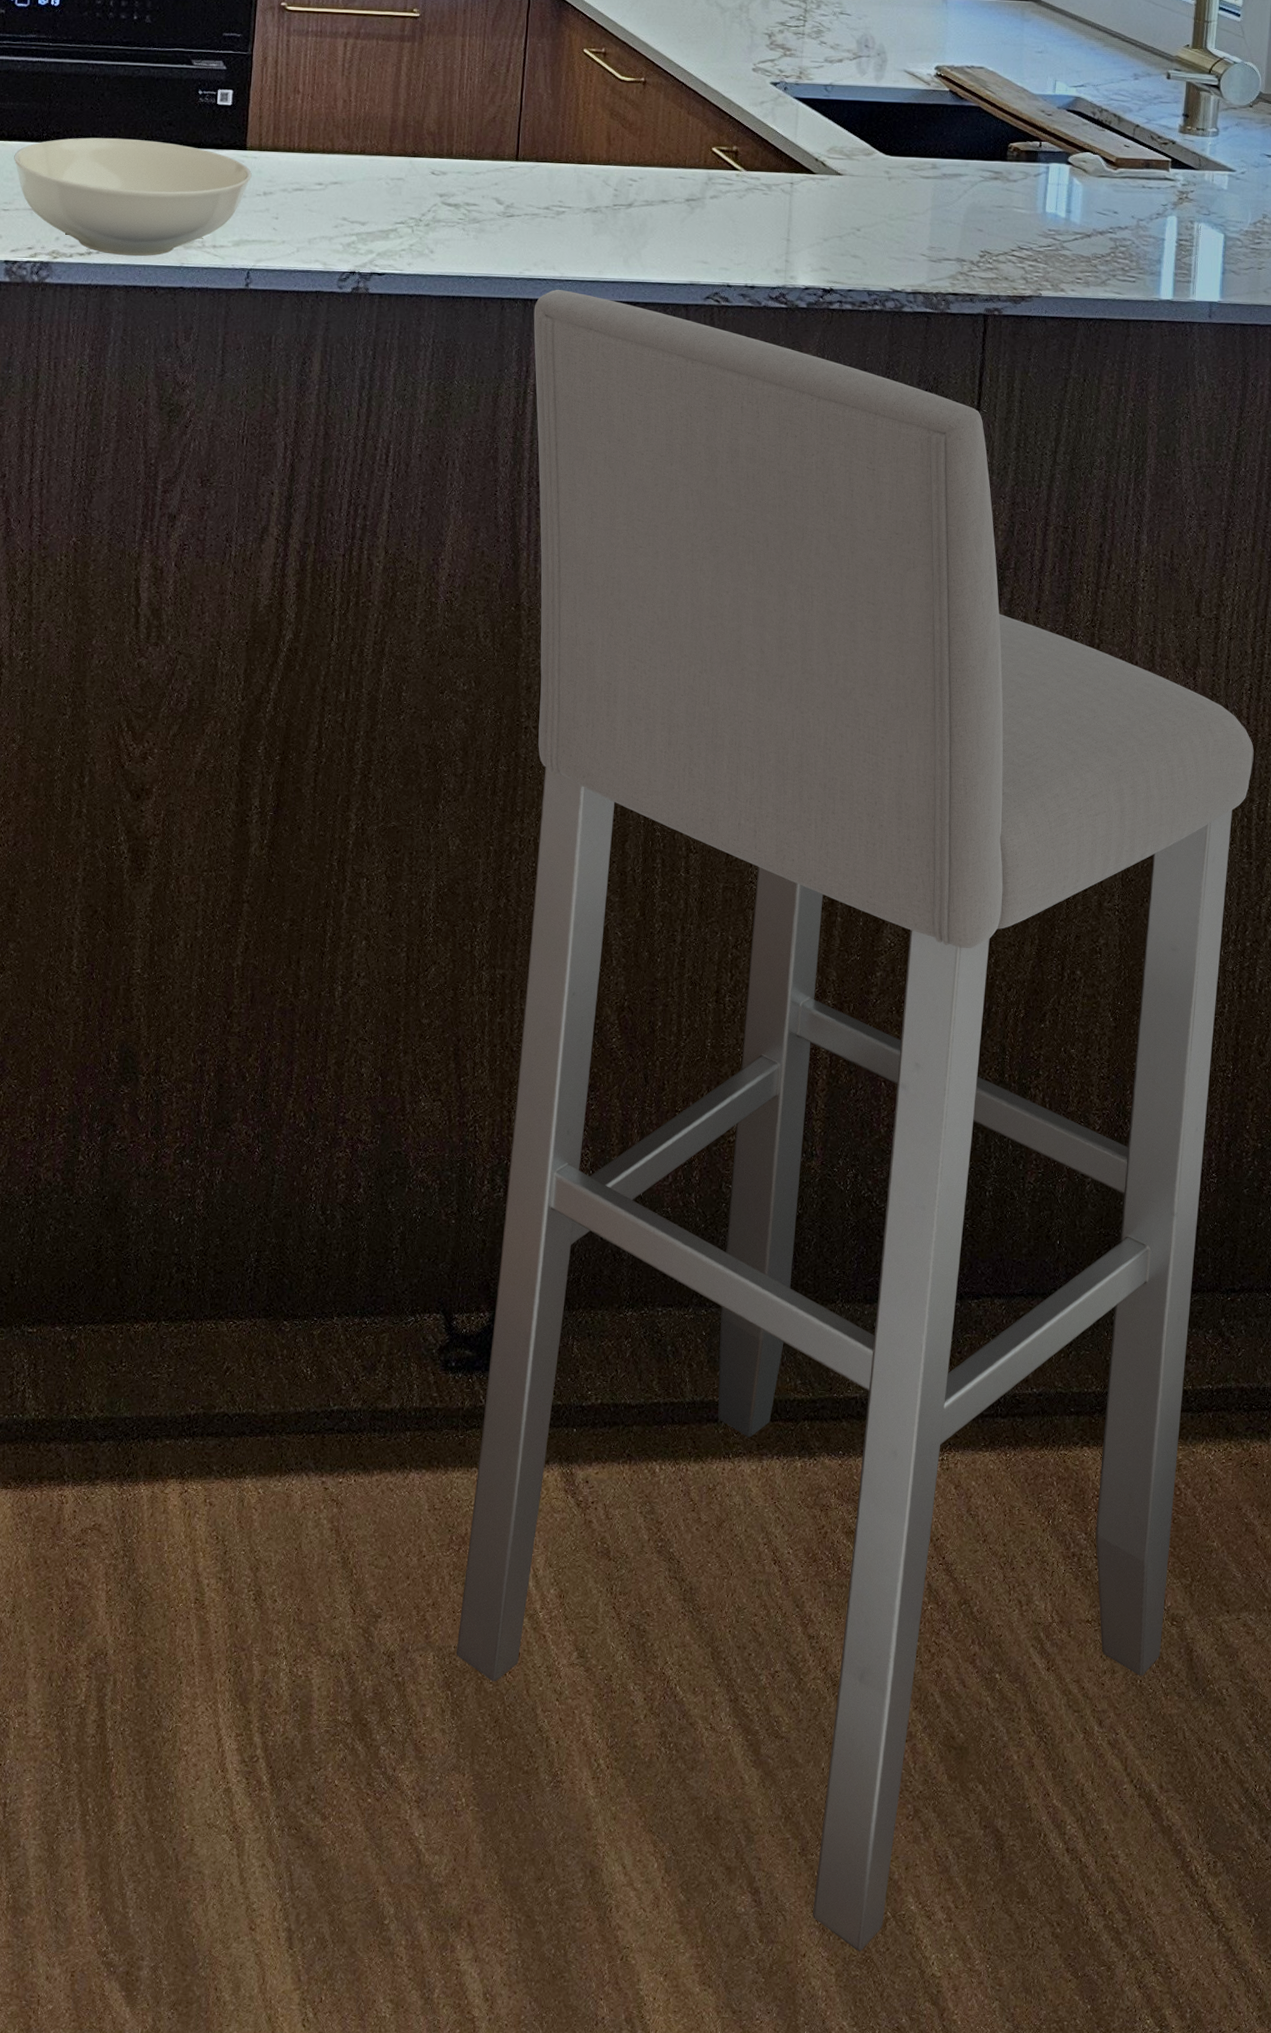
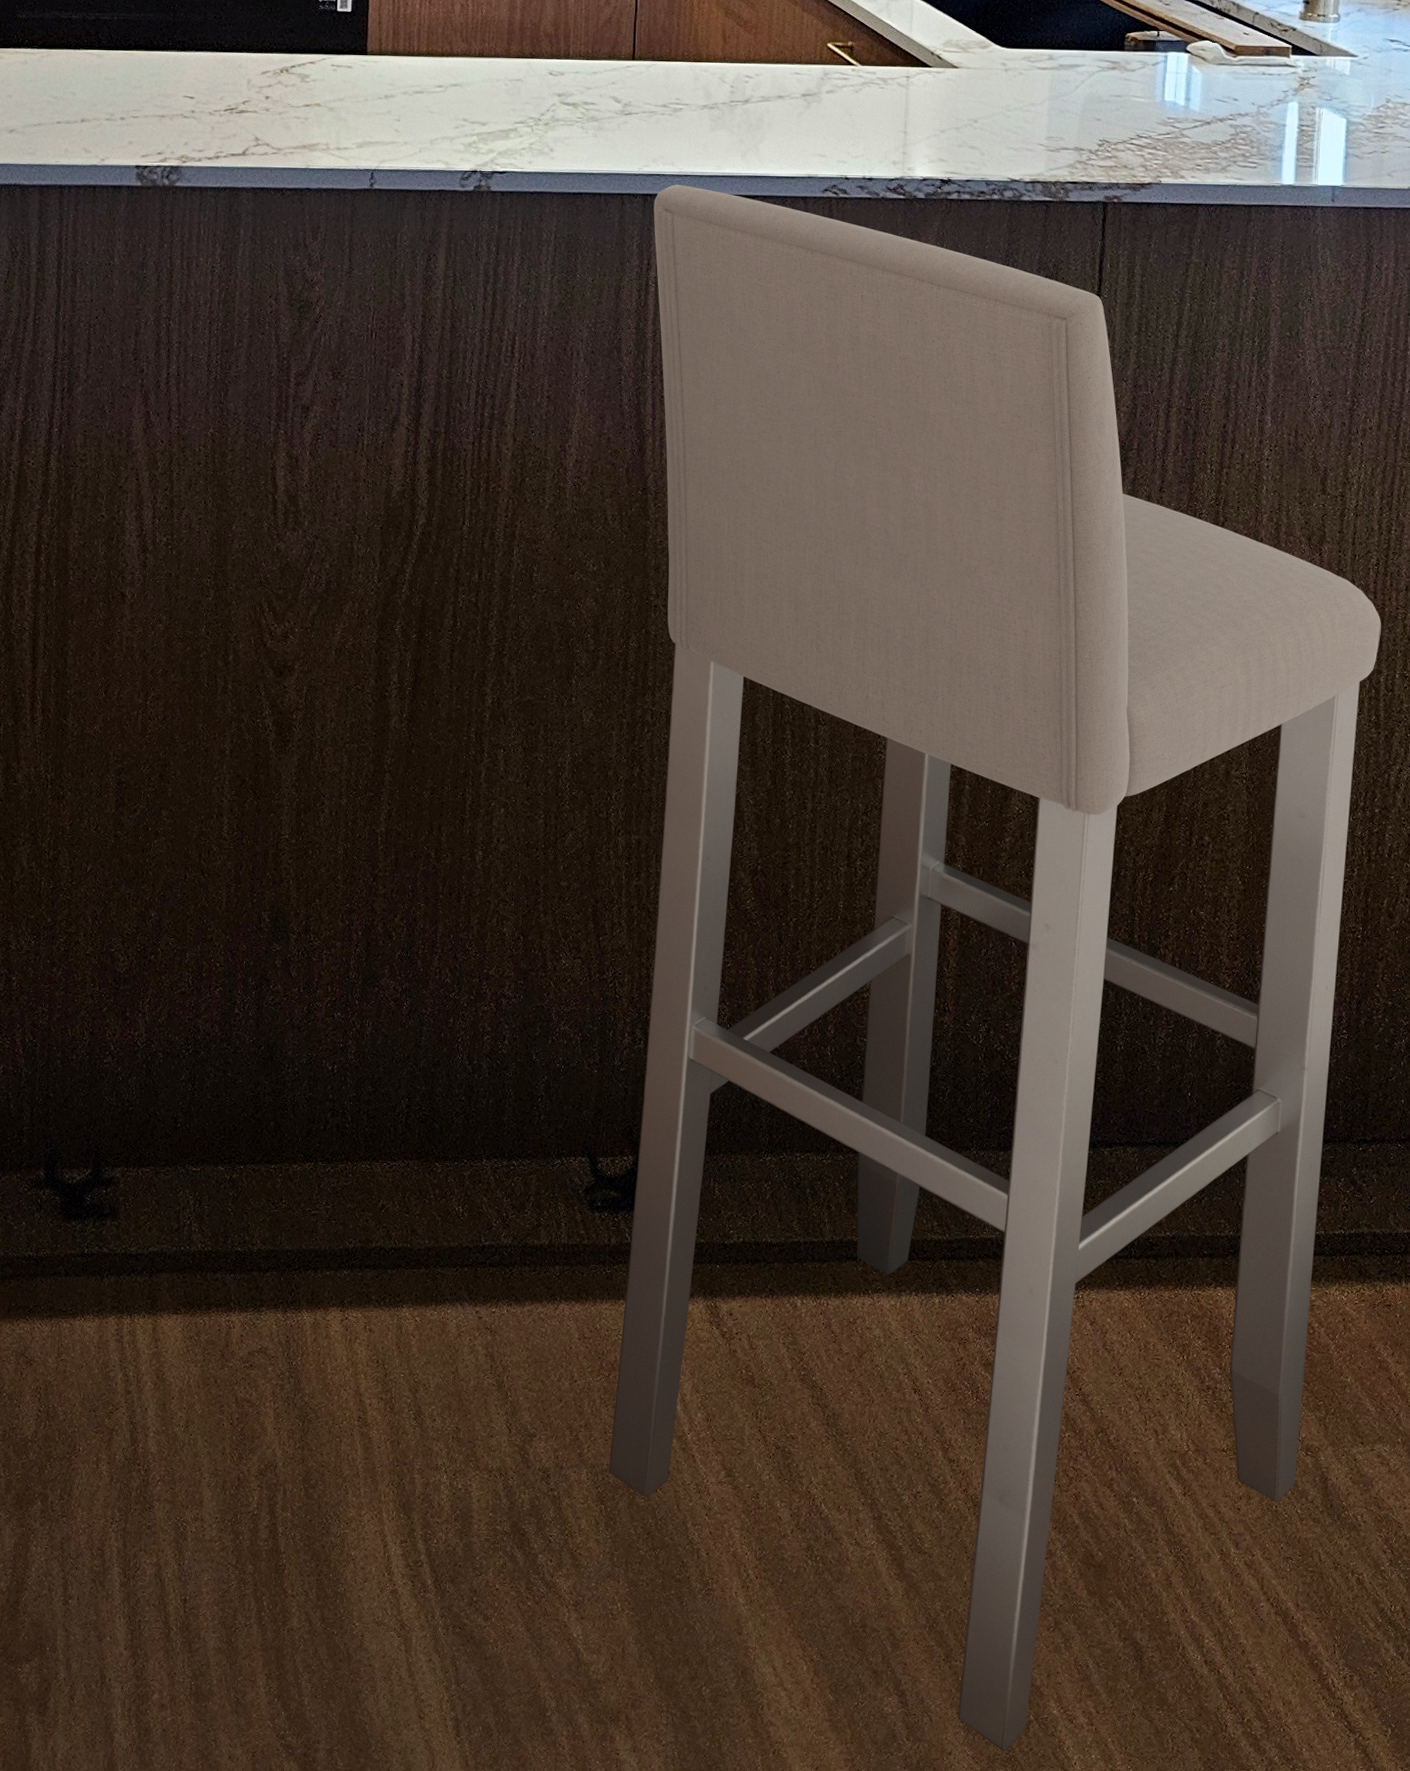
bowl: present [14,137,252,257] -> none [141,45,373,160]

